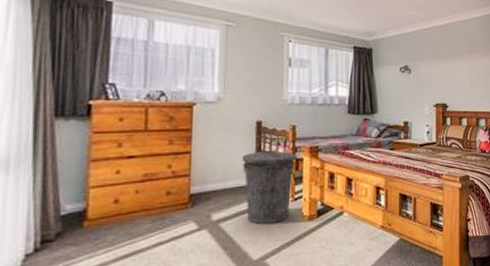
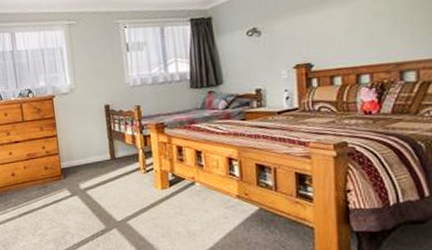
trash can: present [242,146,296,225] -> none [96,126,145,193]

